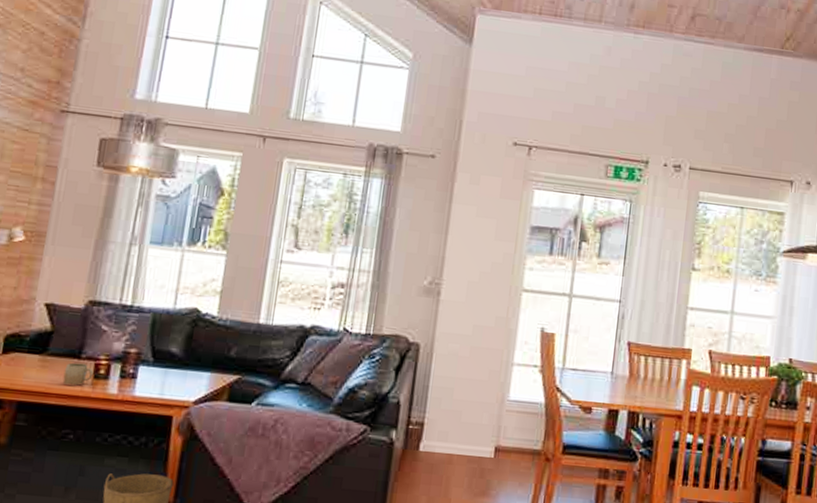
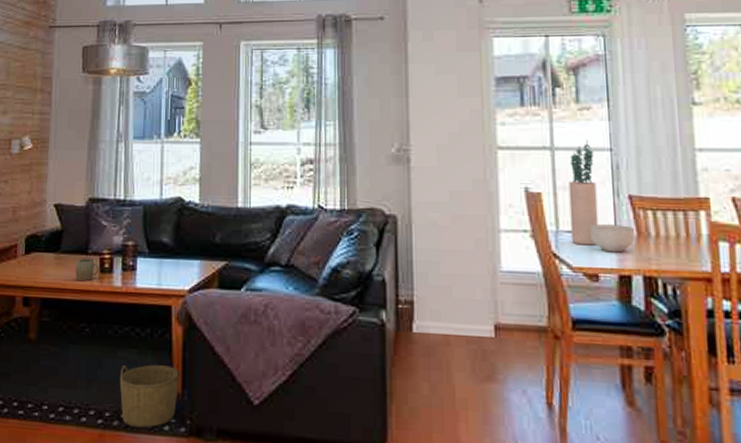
vase: none [574,290,605,383] -> present [568,139,599,246]
bowl: none [590,364,627,391] -> present [589,224,635,253]

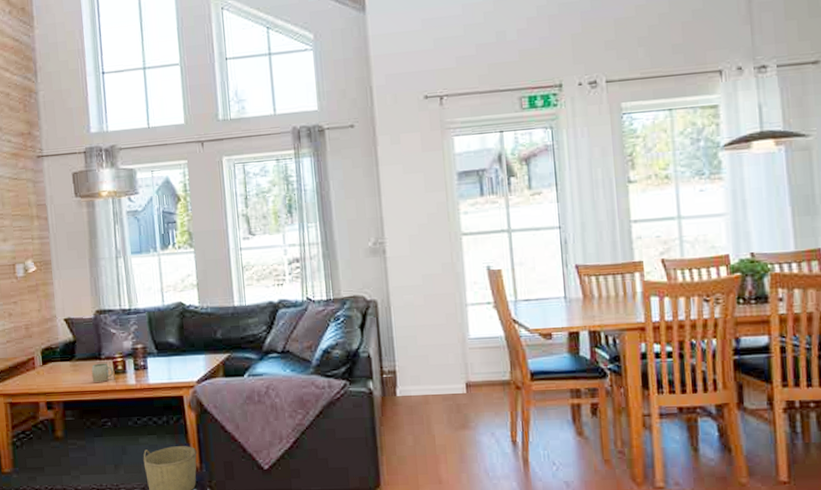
vase: present [568,139,599,246] -> none [524,220,551,311]
bowl: present [589,224,635,253] -> none [543,290,581,315]

